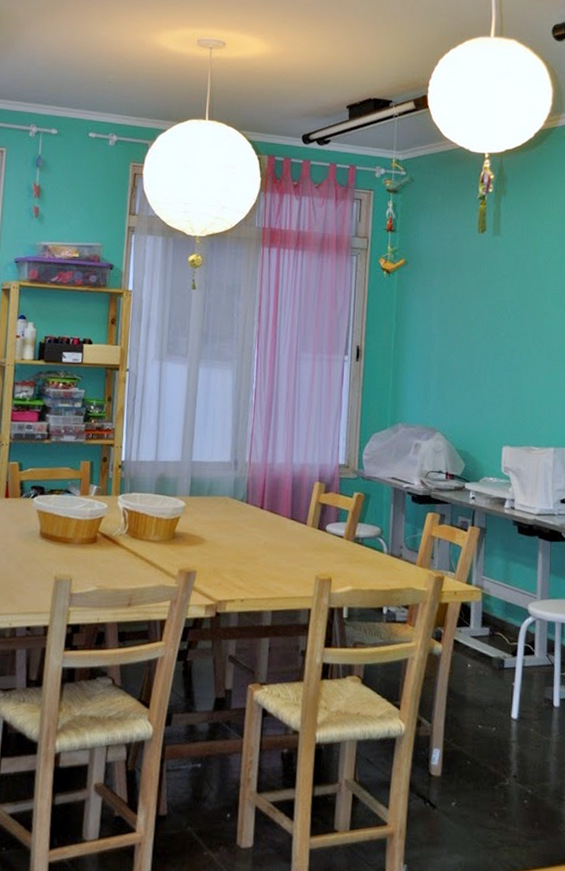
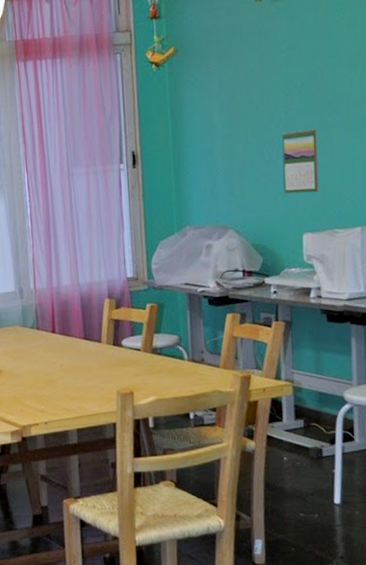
calendar: none [489,350,521,409] -> present [281,128,319,194]

